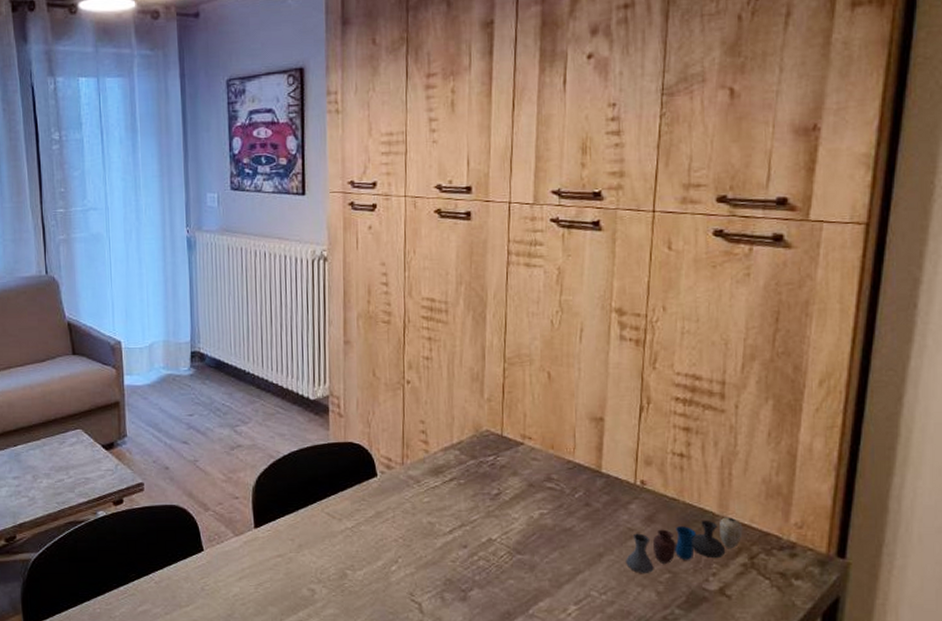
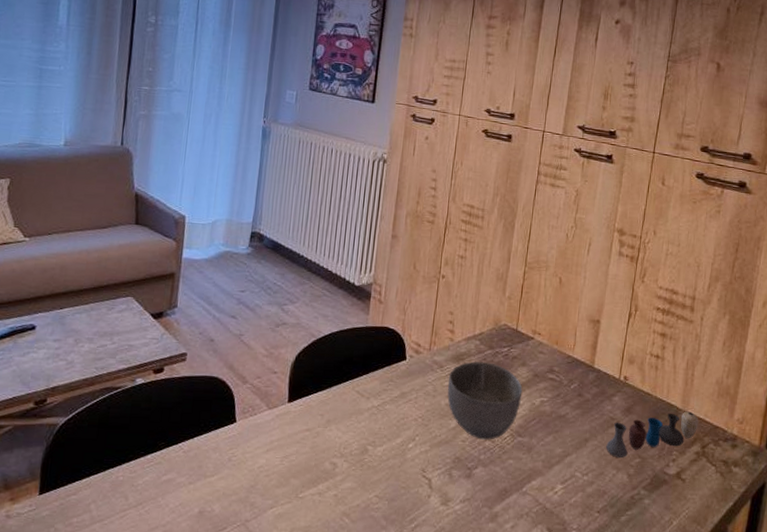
bowl: none [427,474,517,559] -> present [447,362,523,440]

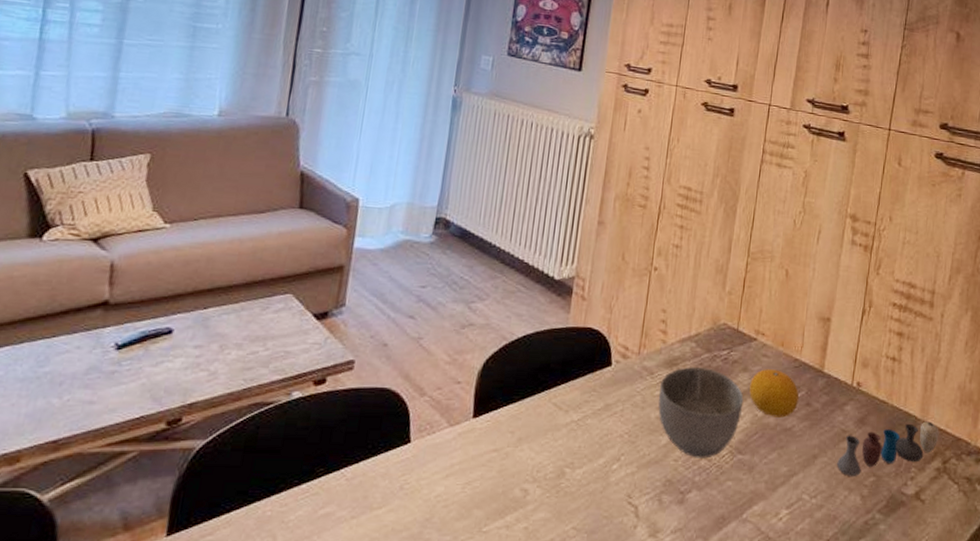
fruit: none [528,364,572,406] -> present [749,369,800,418]

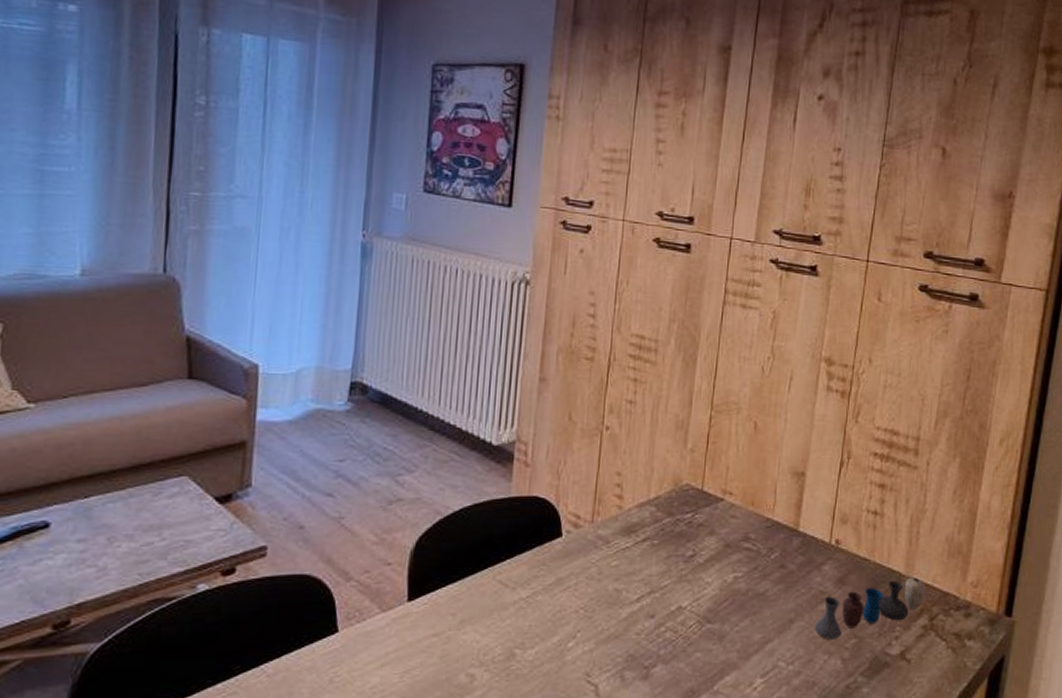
bowl: present [658,367,744,459] -> none [616,533,711,631]
fruit: present [749,369,800,418] -> none [717,531,773,582]

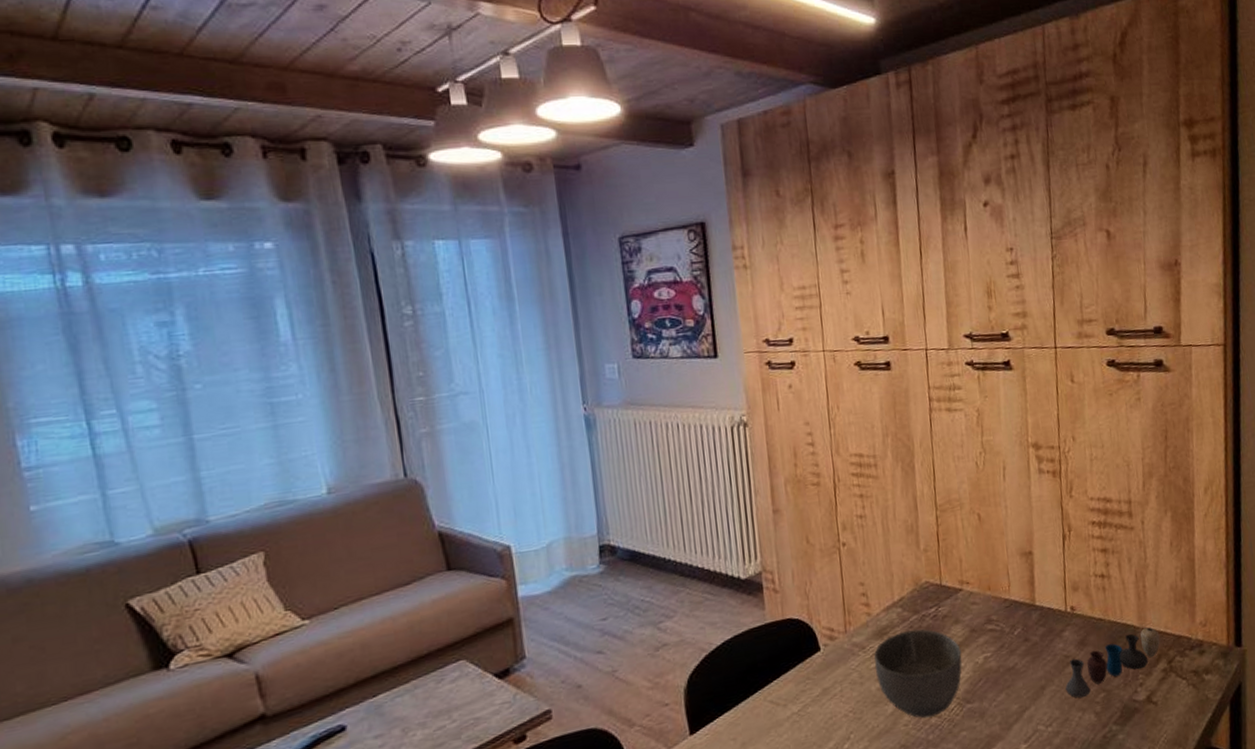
bowl: none [616,533,711,631] -> present [874,629,962,719]

